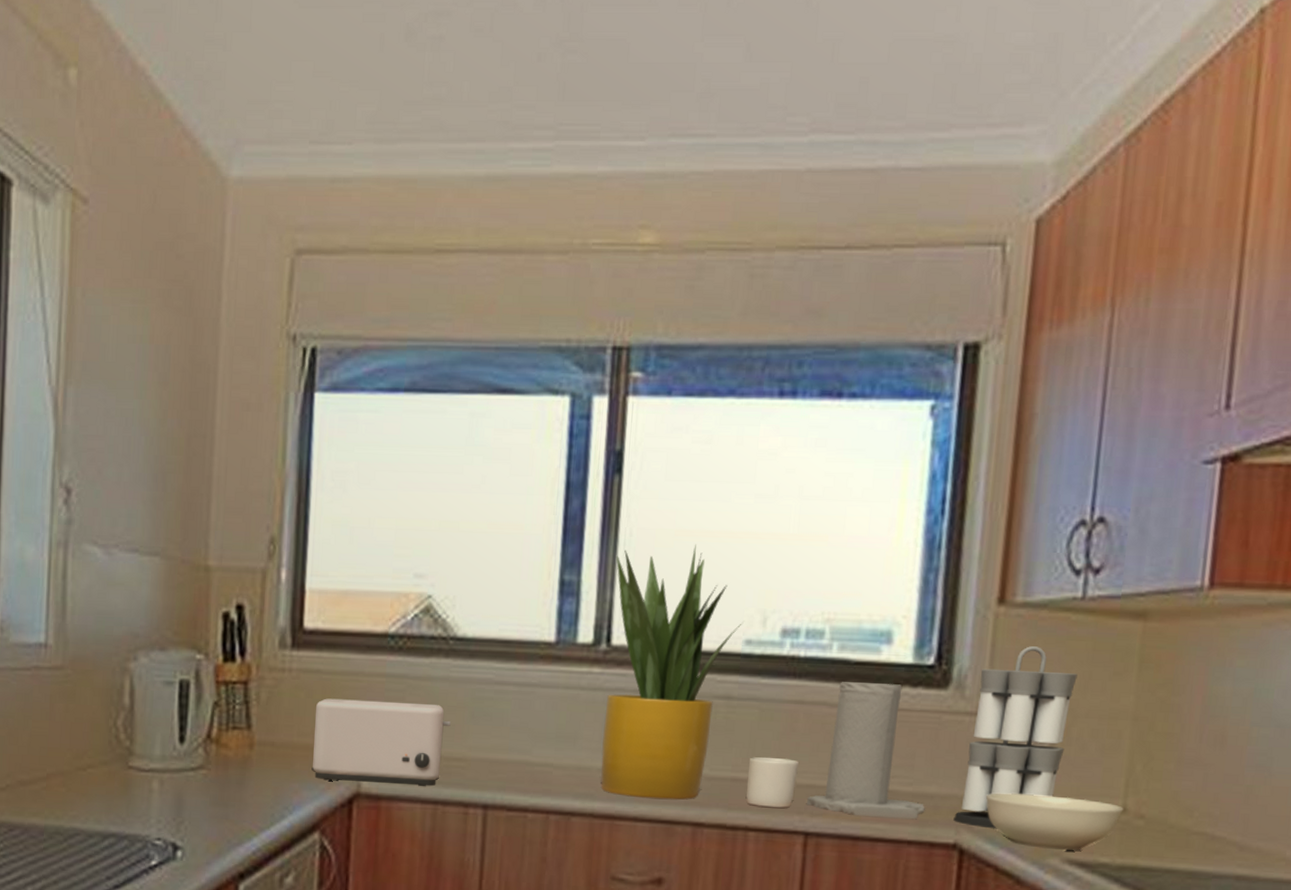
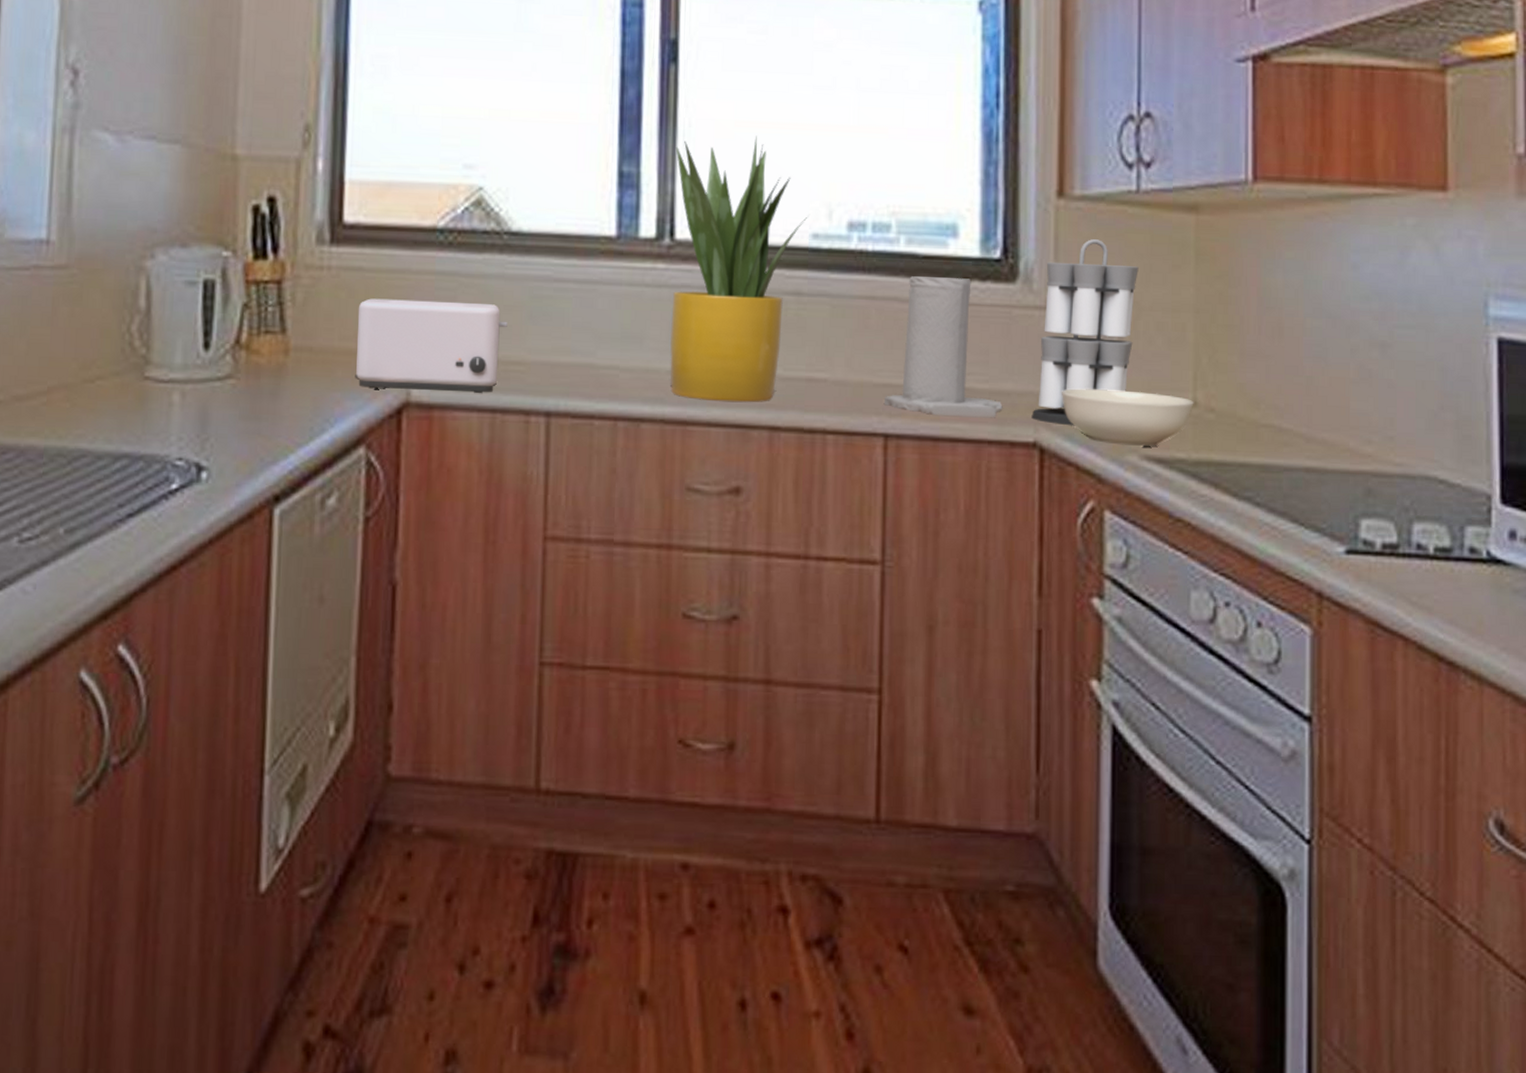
mug: present [745,757,800,809] -> none [822,356,875,410]

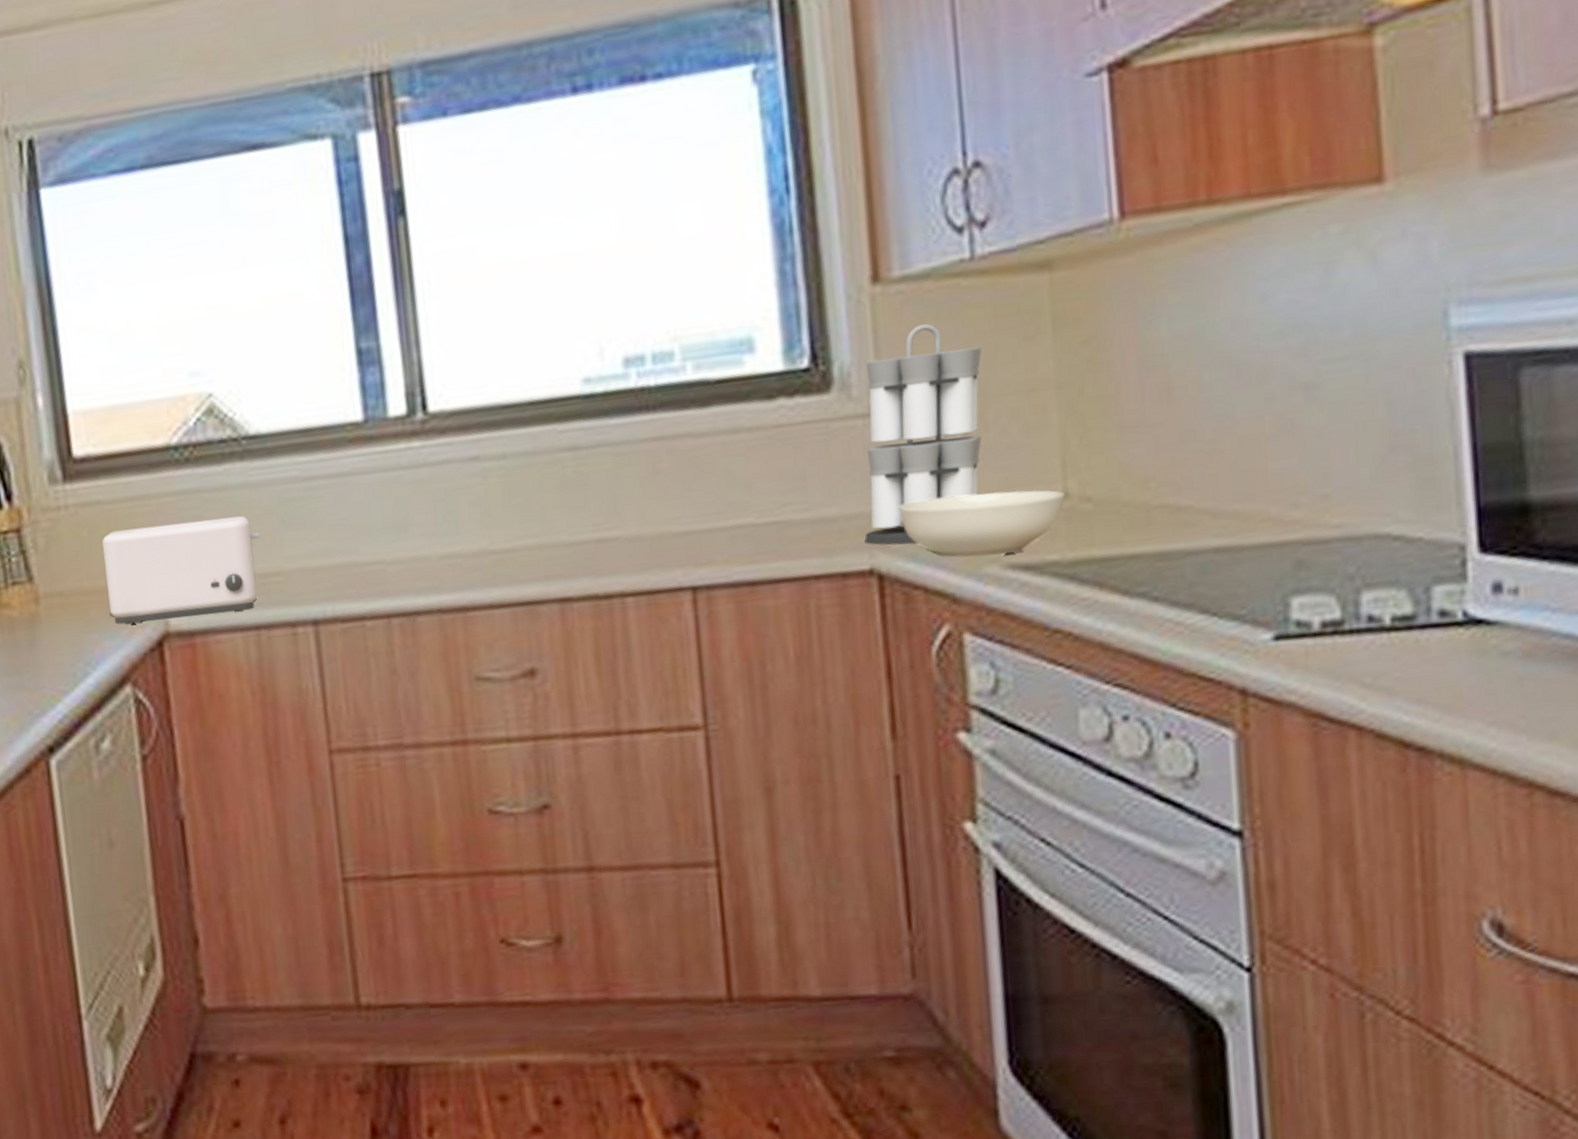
planter: present [670,135,808,403] -> none [416,279,576,583]
paper towel: present [883,276,1003,418] -> none [687,397,829,558]

